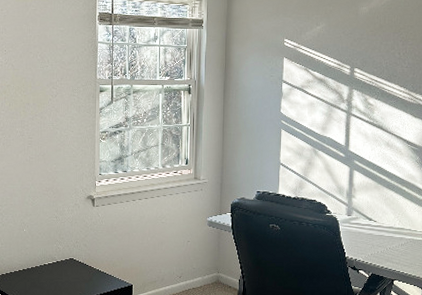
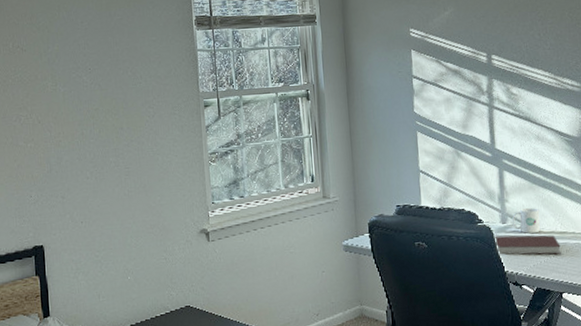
notebook: none [339,226,397,247] -> present [494,235,561,255]
mug: none [357,204,382,226] -> present [512,207,540,233]

